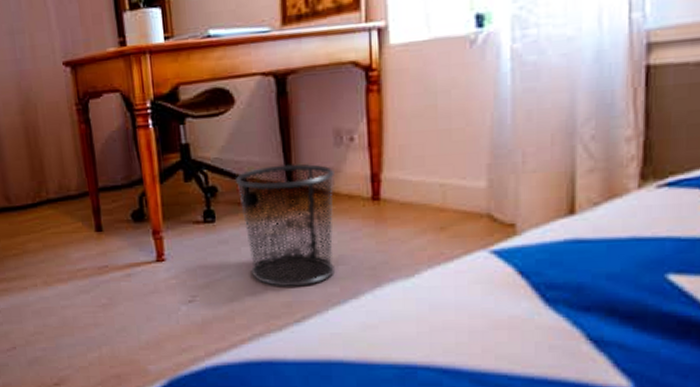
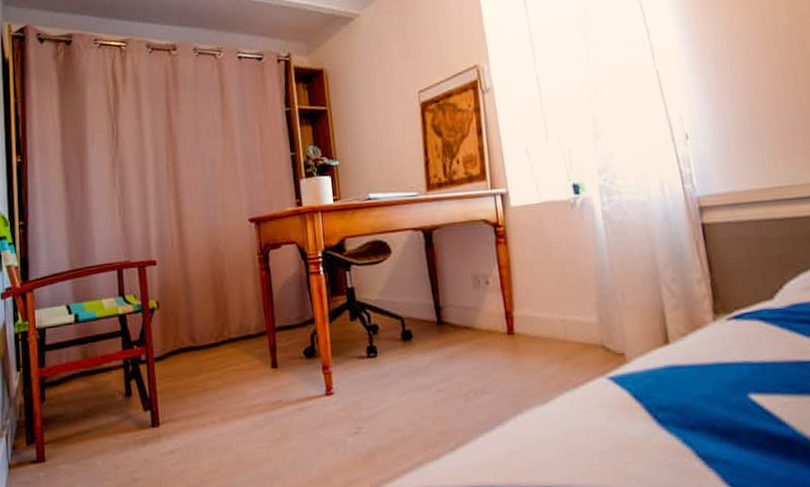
trash can: present [234,164,334,287] -> none [393,304,481,417]

